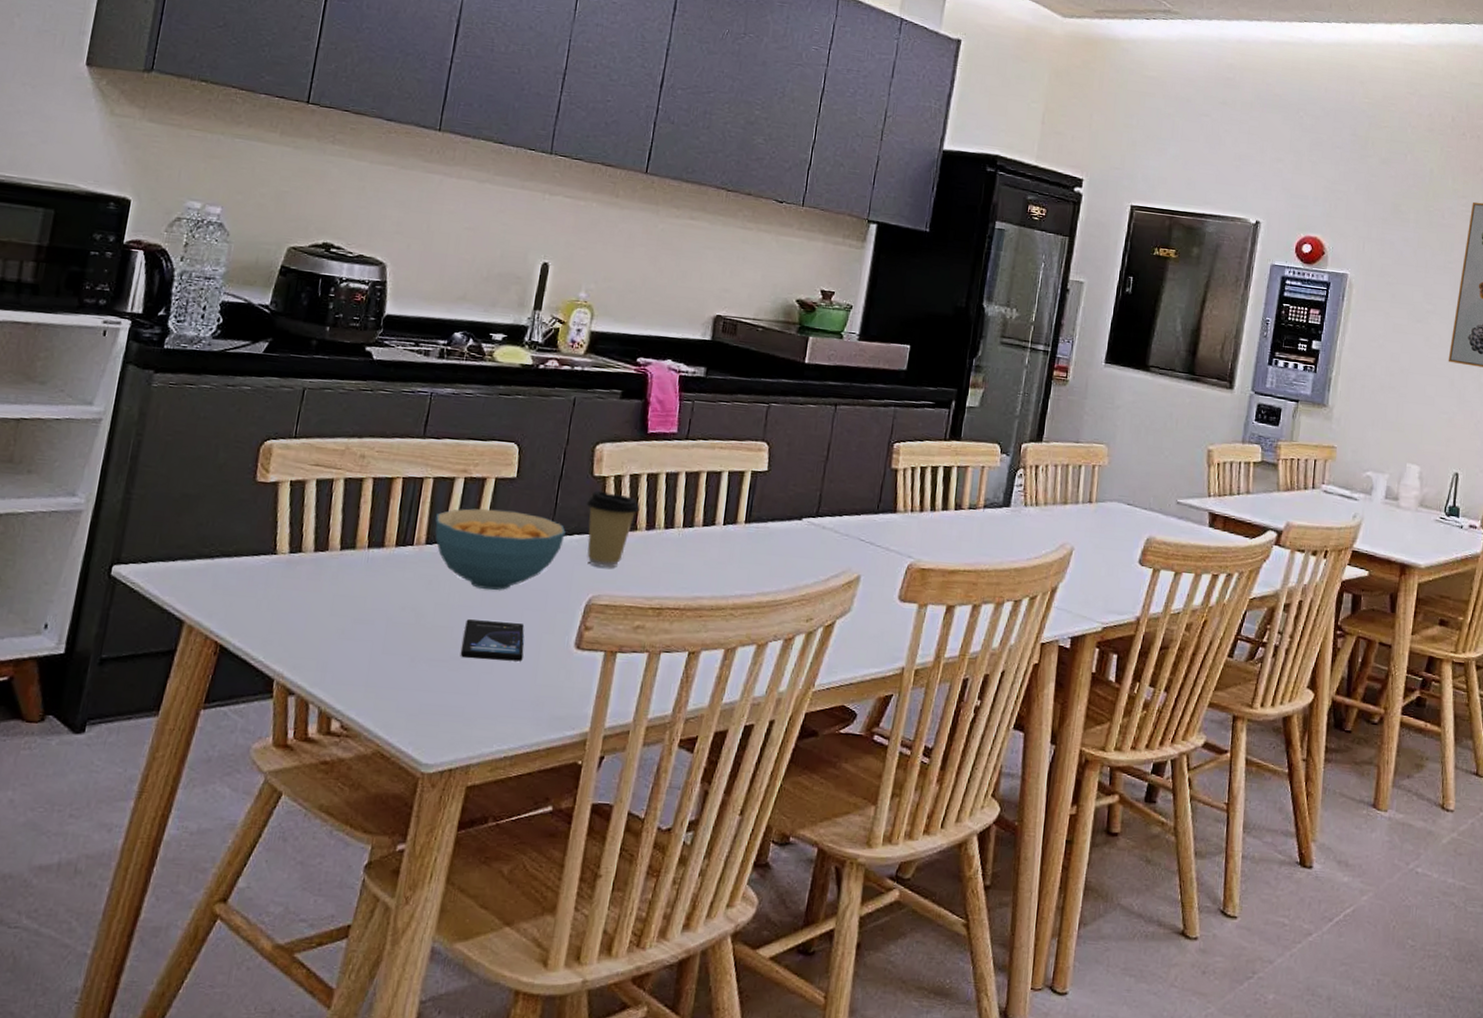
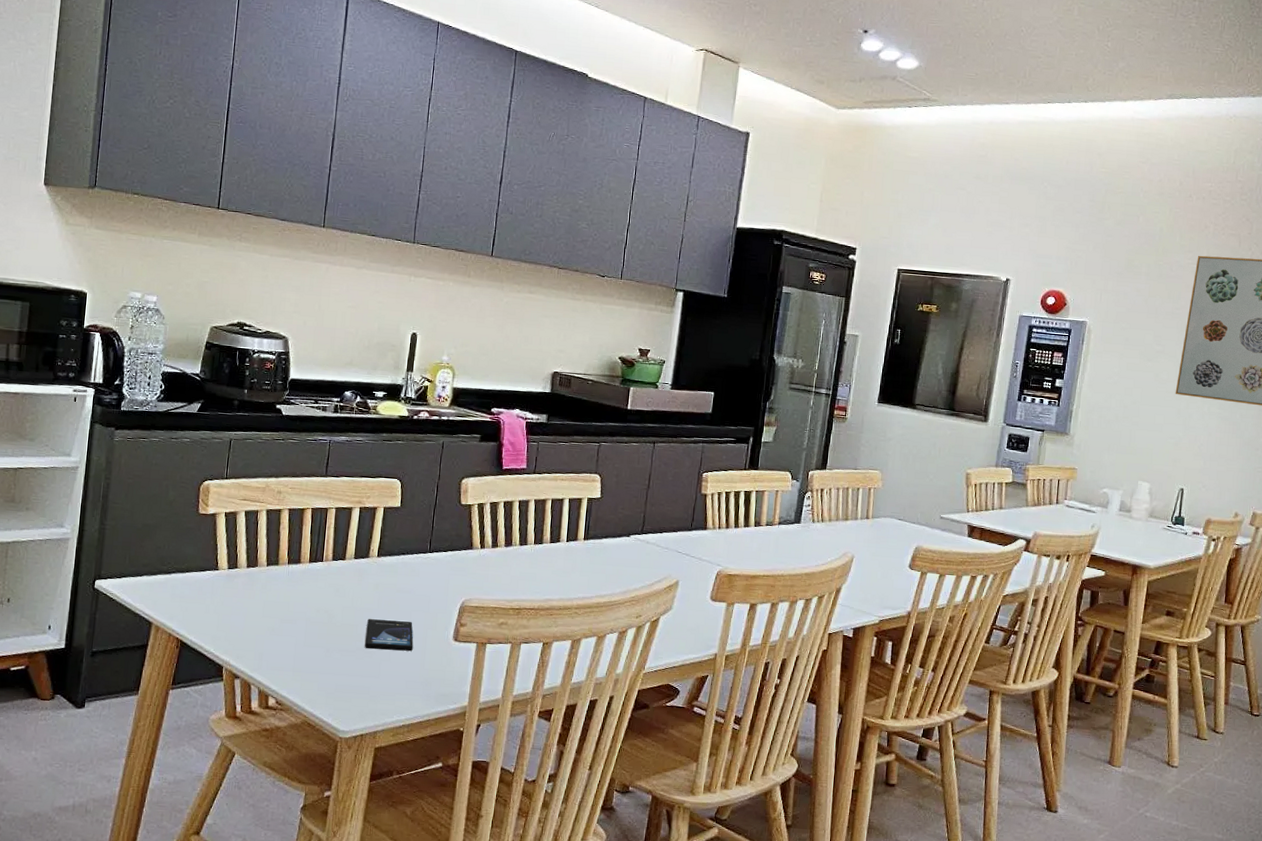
cereal bowl: present [435,508,566,591] -> none [339,531,441,596]
coffee cup: present [586,490,640,568] -> none [456,516,499,577]

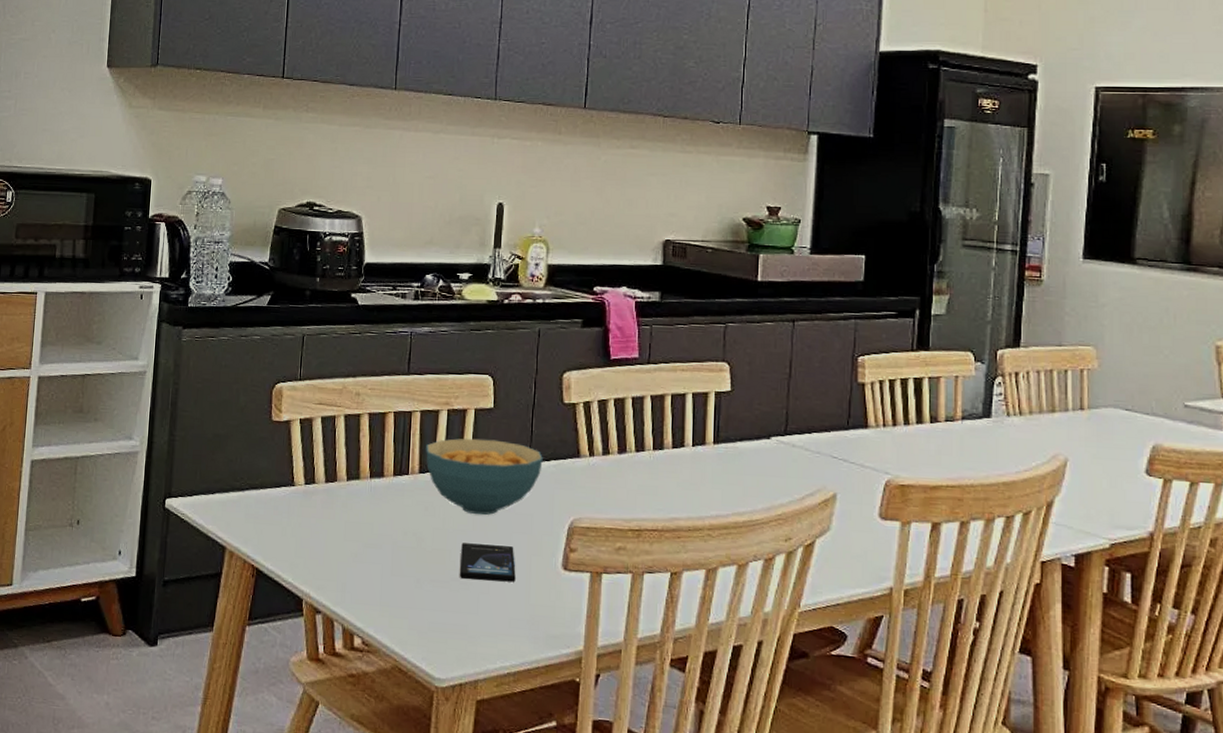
cereal bowl: none [339,531,441,596] -> present [426,438,543,515]

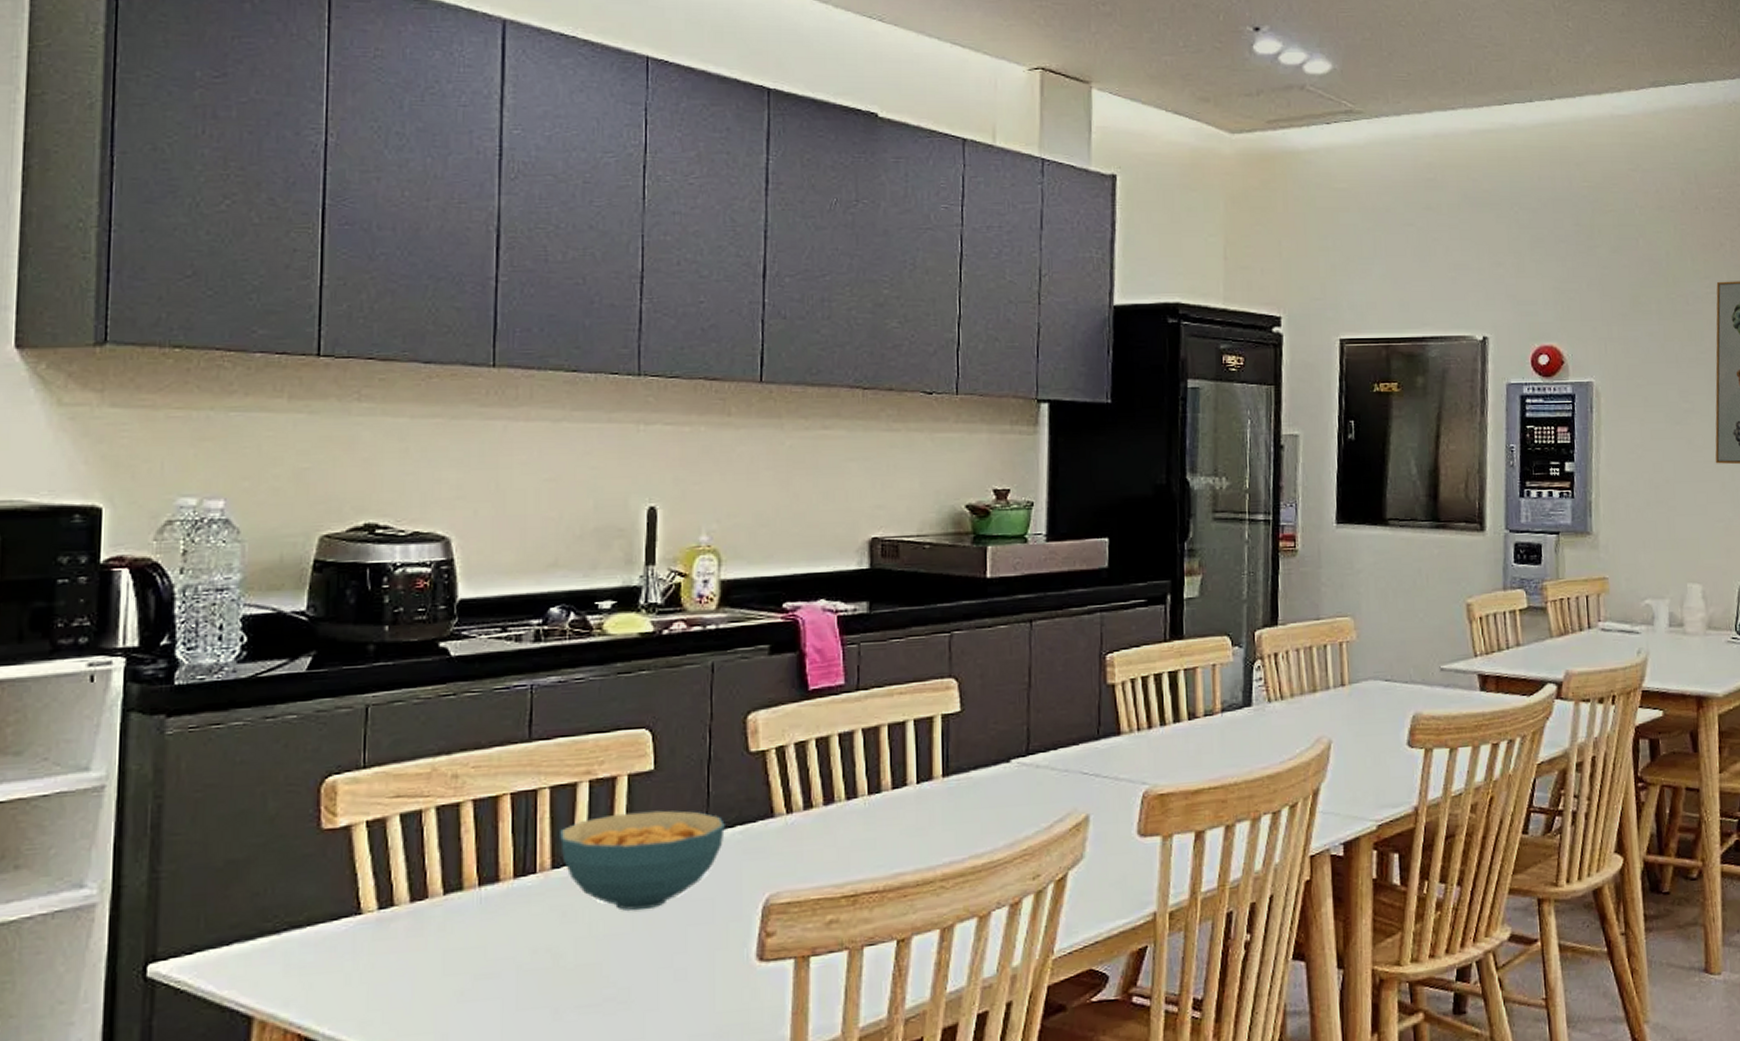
smartphone: present [460,543,516,582] -> none [617,943,694,998]

